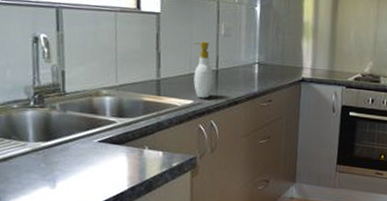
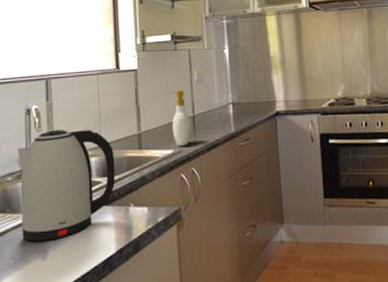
kettle: none [24,62,131,171] -> present [18,129,115,242]

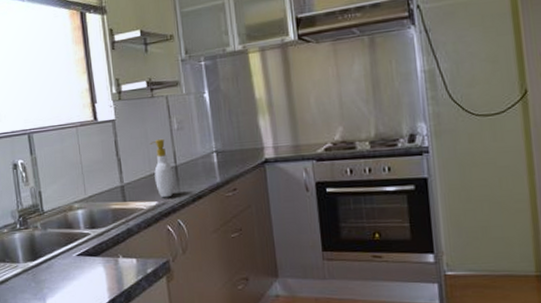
kettle: present [18,129,115,242] -> none [10,182,103,289]

